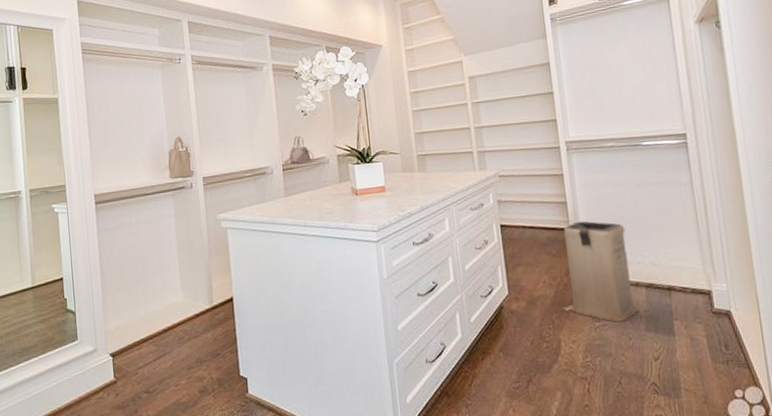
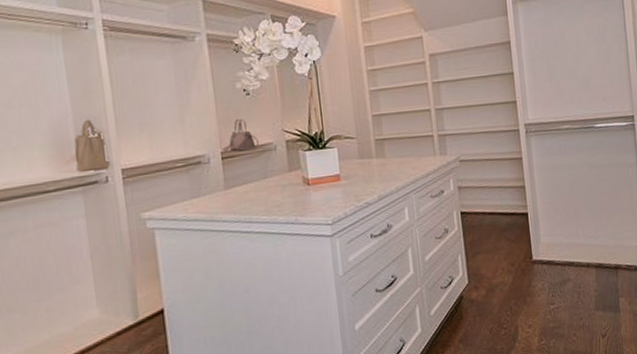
laundry basket: present [562,221,639,322] -> none [519,205,590,304]

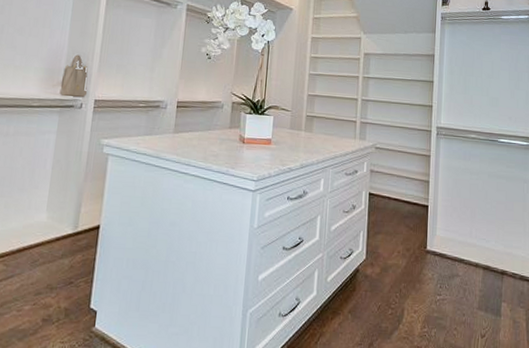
handbag: present [222,119,260,152] -> none [179,77,211,105]

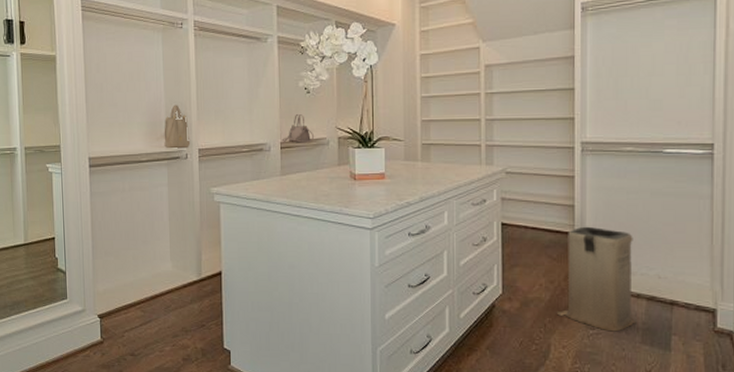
handbag: none [179,77,211,105] -> present [281,114,315,143]
laundry basket: none [410,200,475,298] -> present [556,226,637,332]

